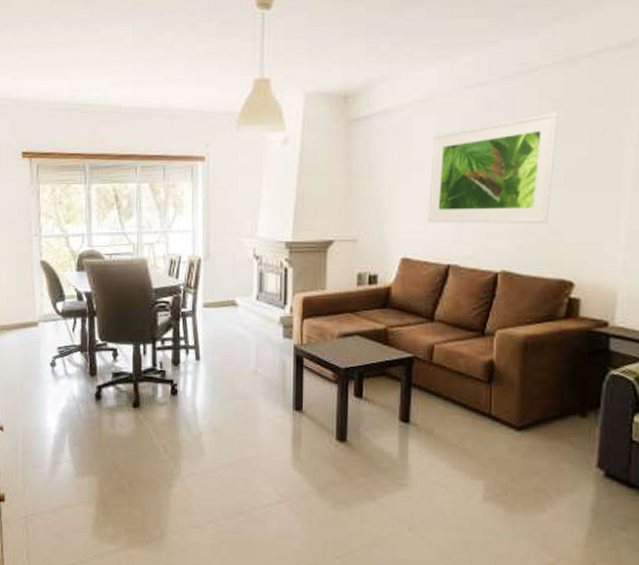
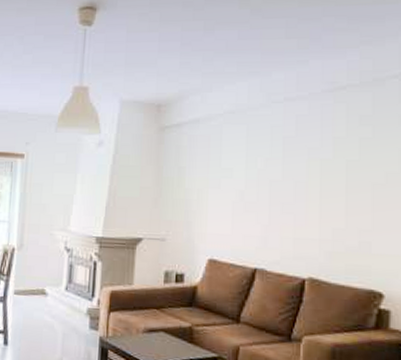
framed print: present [428,113,559,223] -> none [236,129,367,233]

